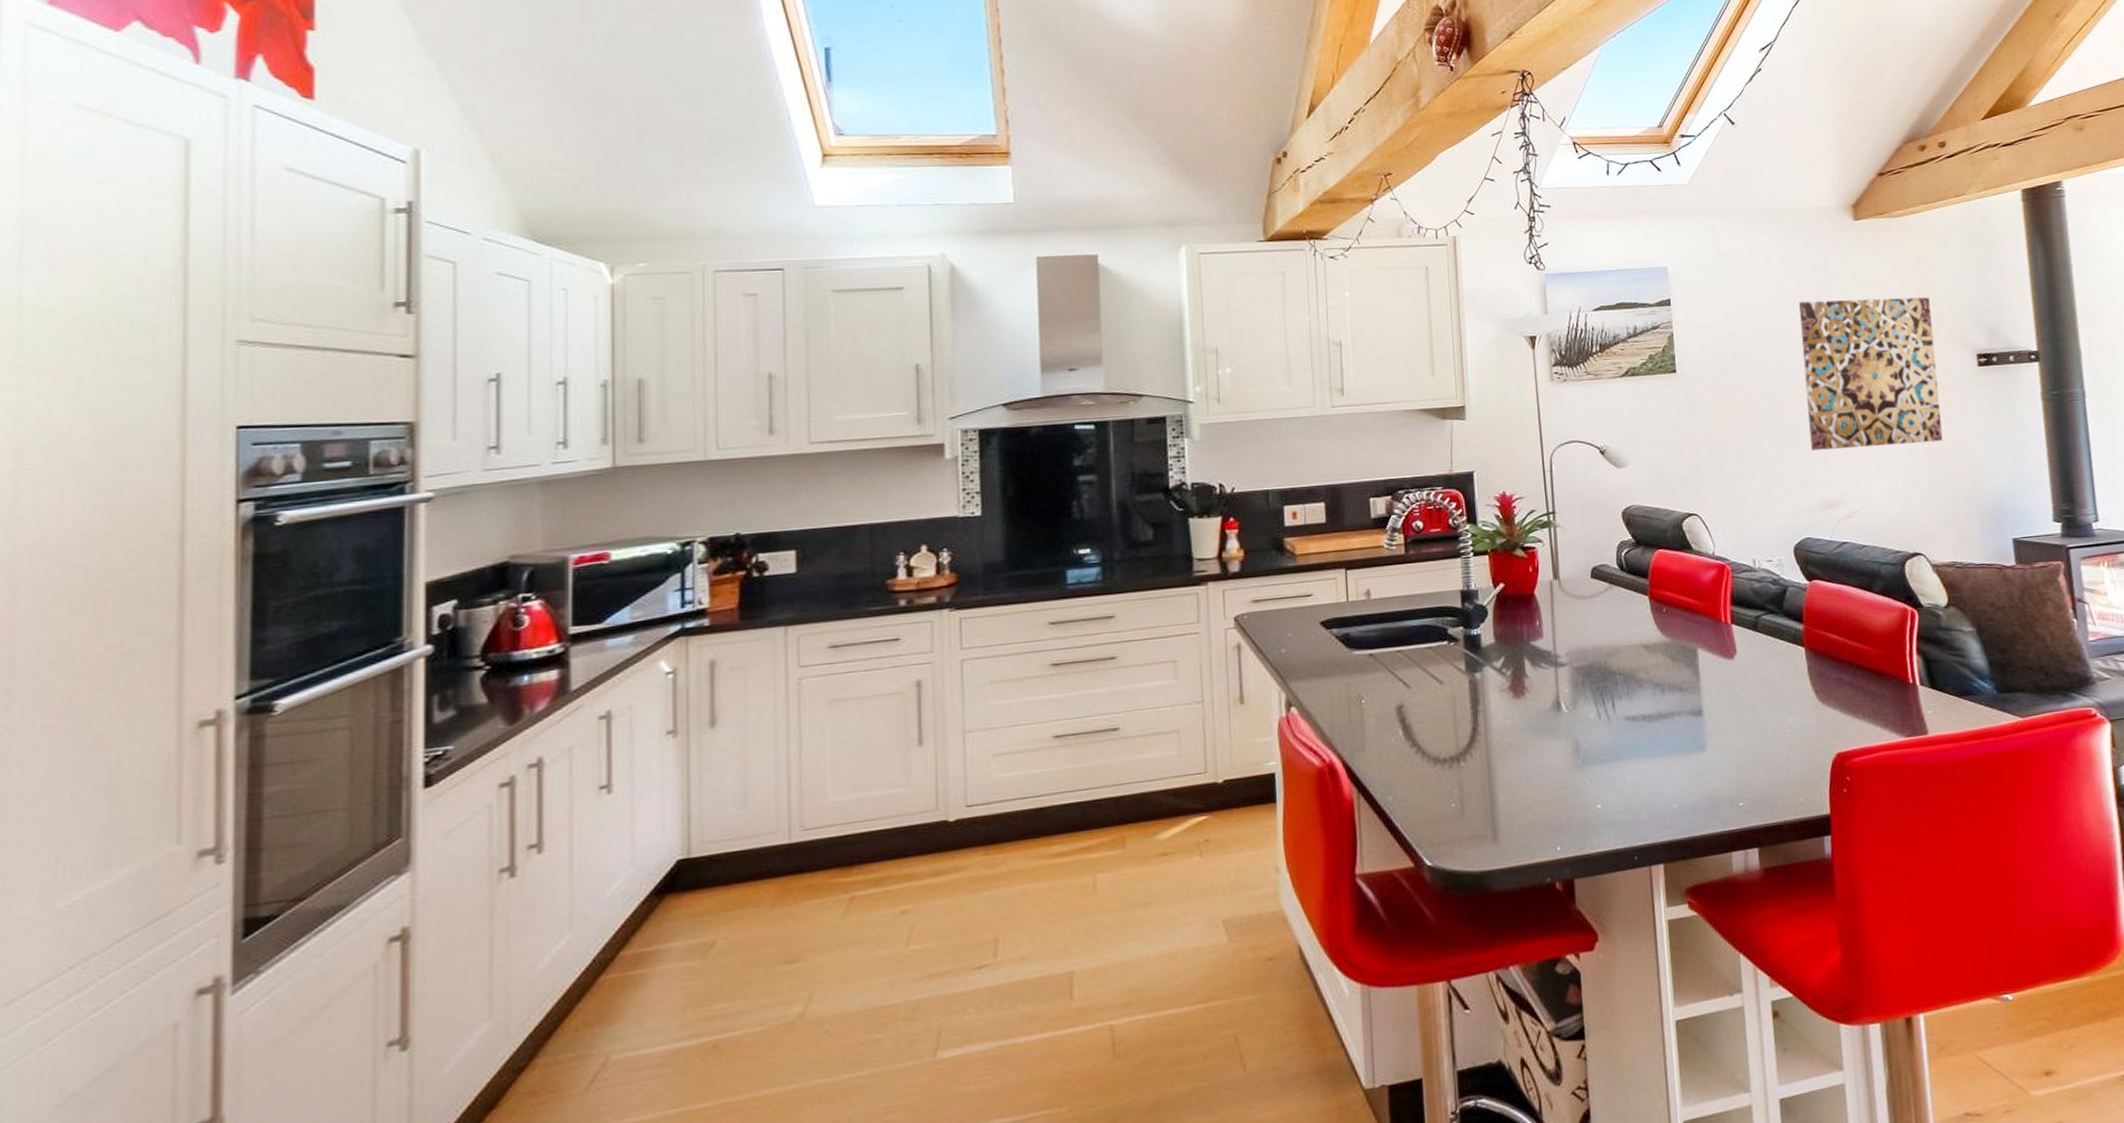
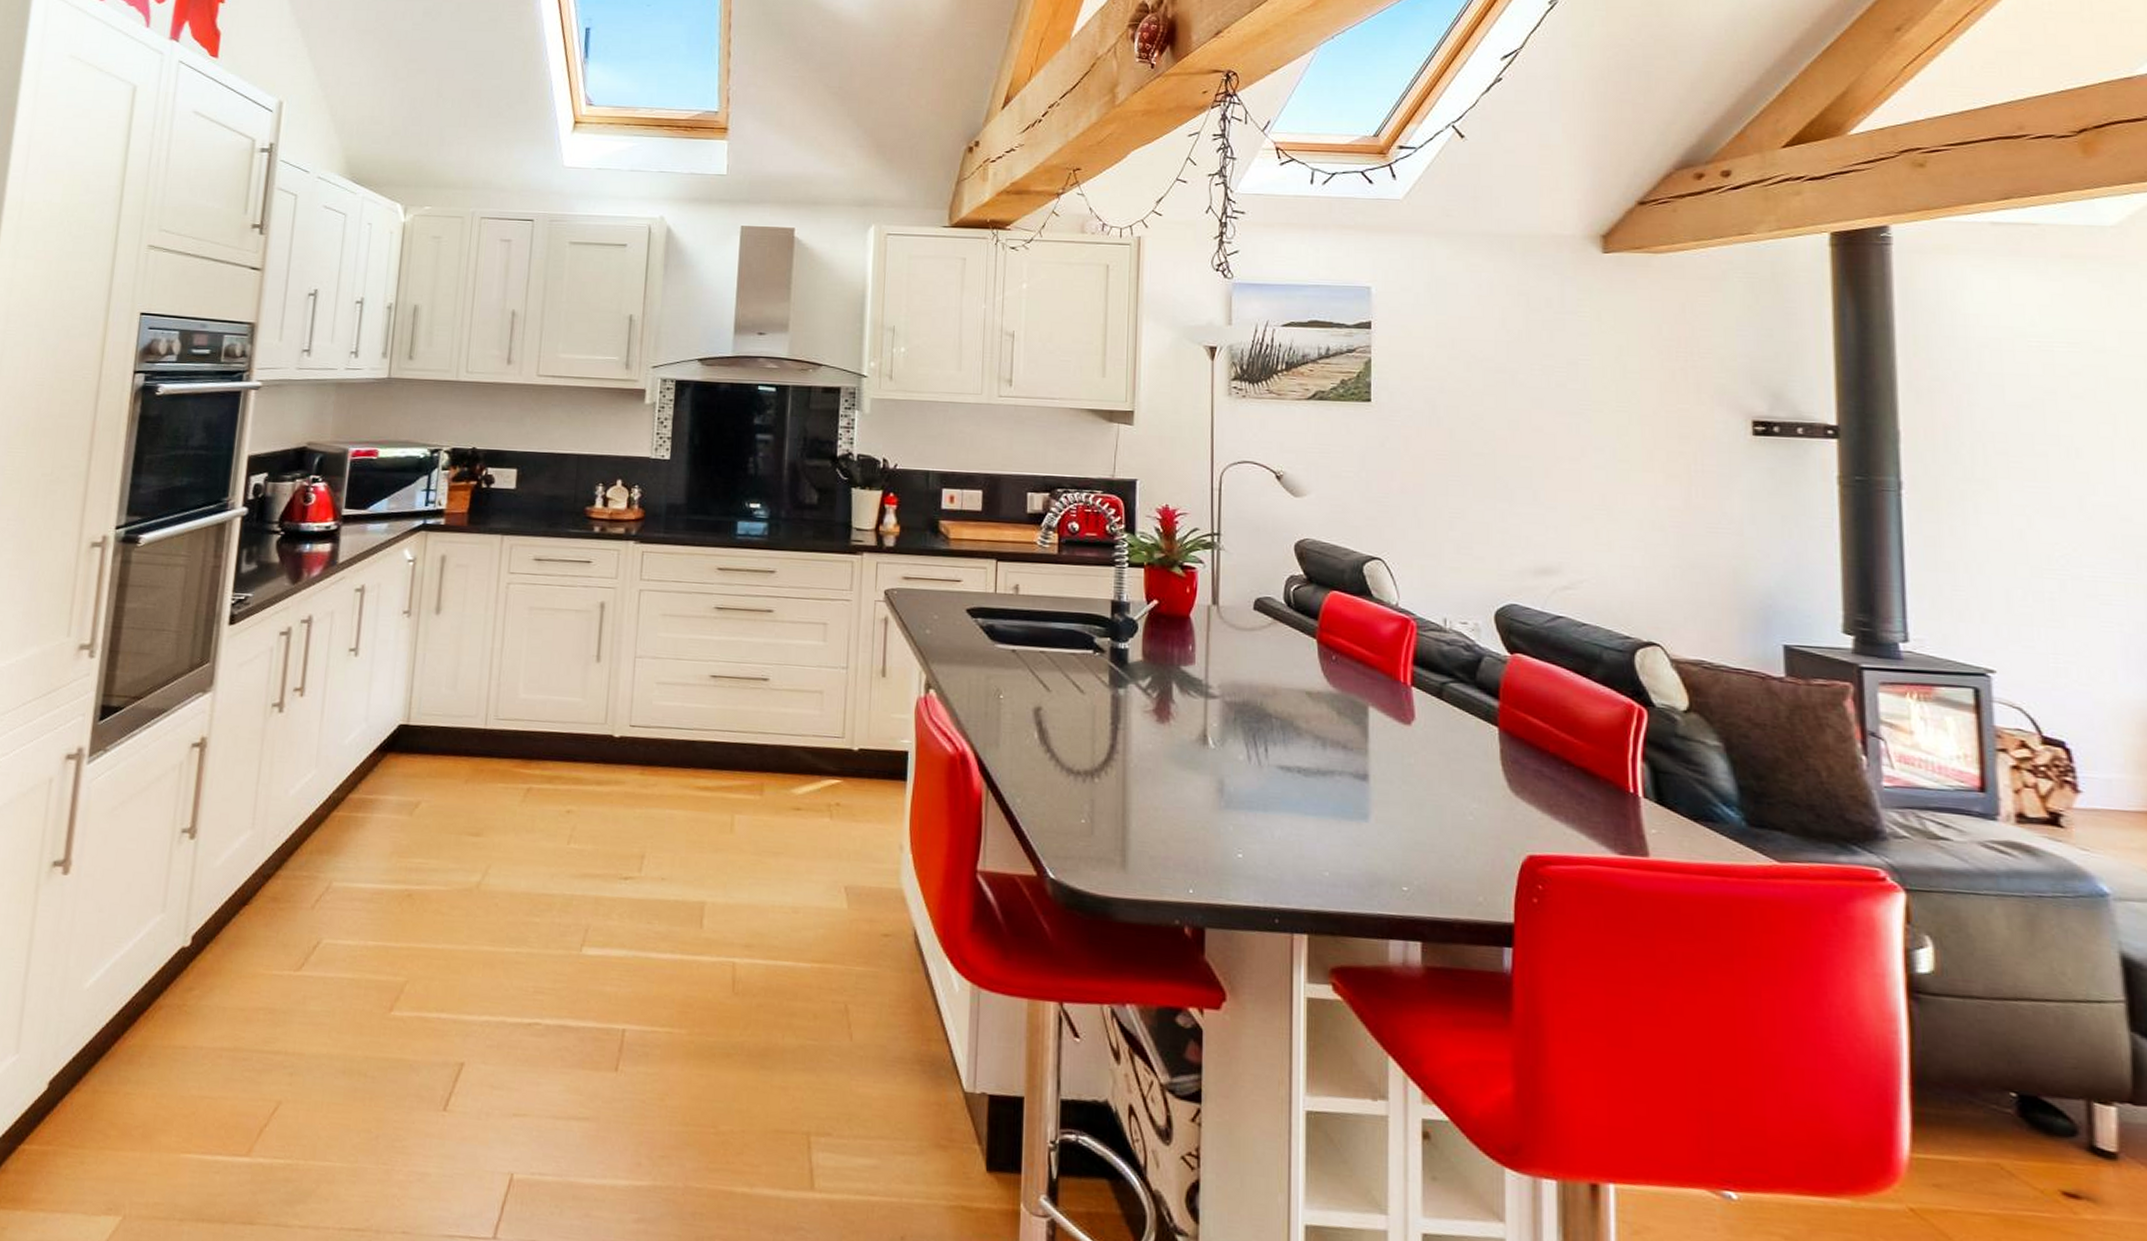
wall art: present [1799,297,1943,450] -> none [1525,338,1698,518]

